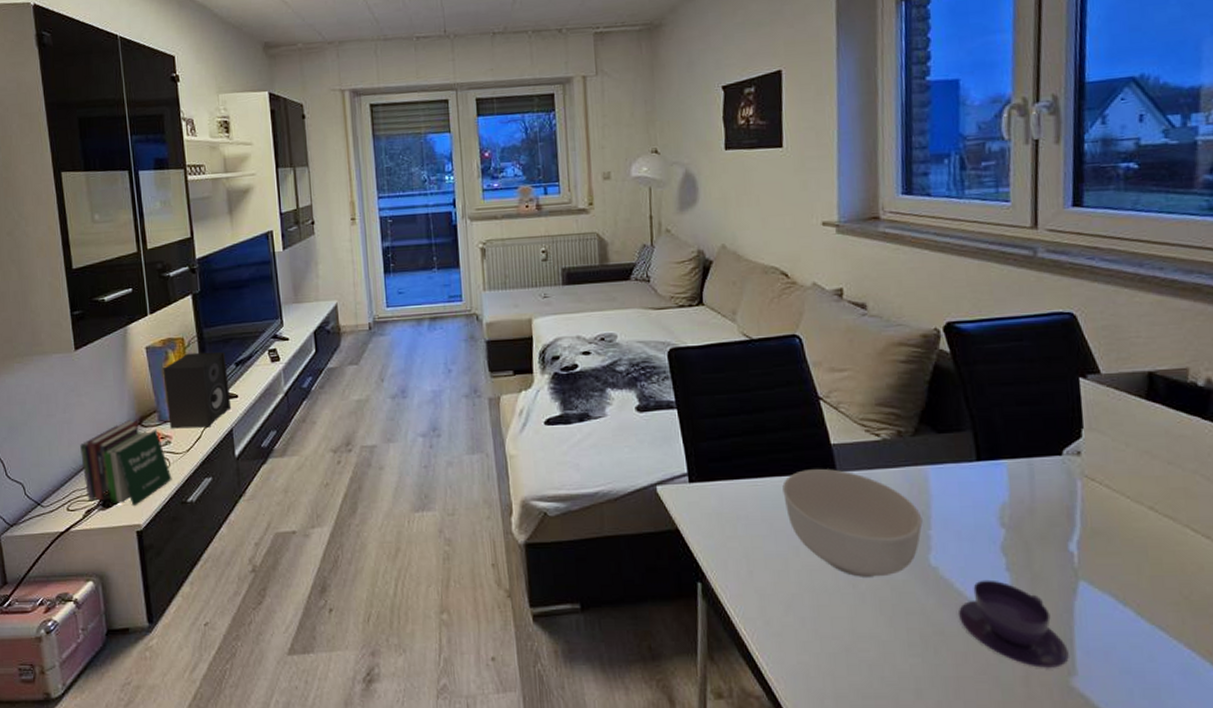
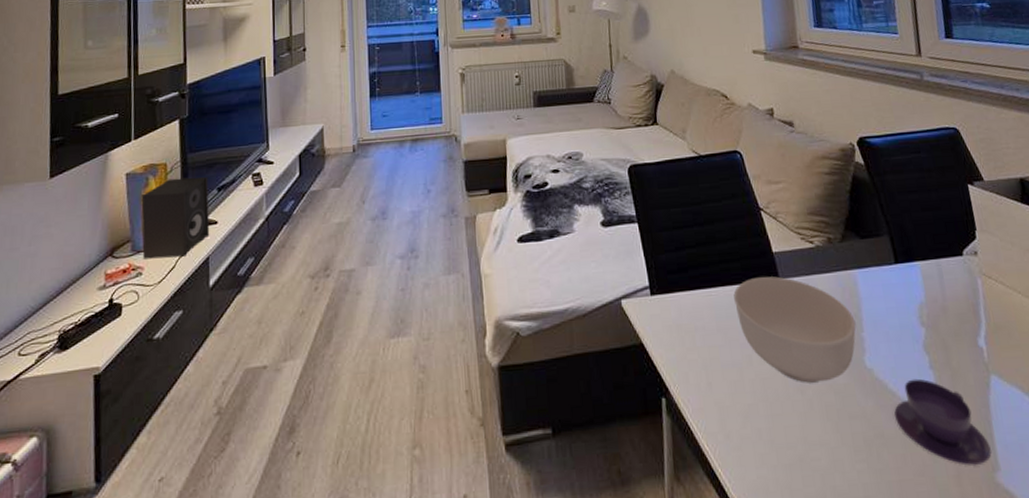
books: present [80,420,172,505] -> none [41,251,140,346]

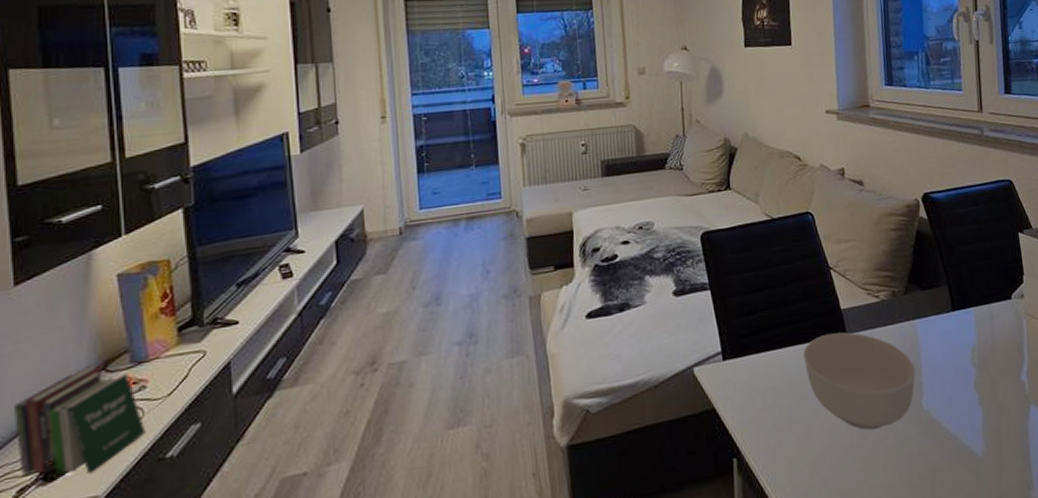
books: none [41,251,140,346] -> present [14,364,146,476]
speaker: present [141,177,210,259] -> none [139,272,230,371]
teacup: present [894,378,991,466] -> none [947,415,1028,488]

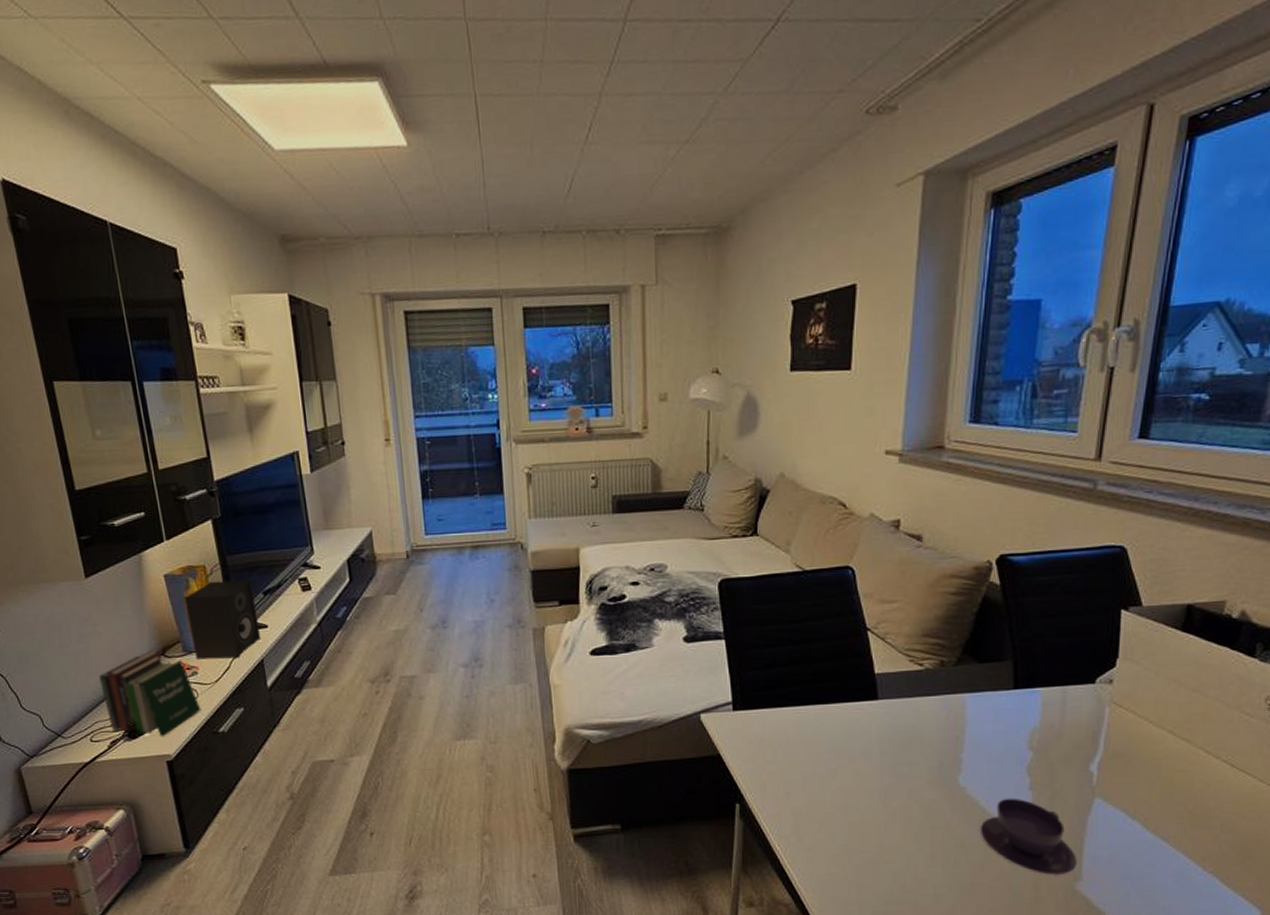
speaker: none [139,272,230,371] -> present [184,580,262,660]
bowl: present [803,332,916,430] -> none [824,697,956,797]
teacup: none [947,415,1028,488] -> present [981,798,1077,876]

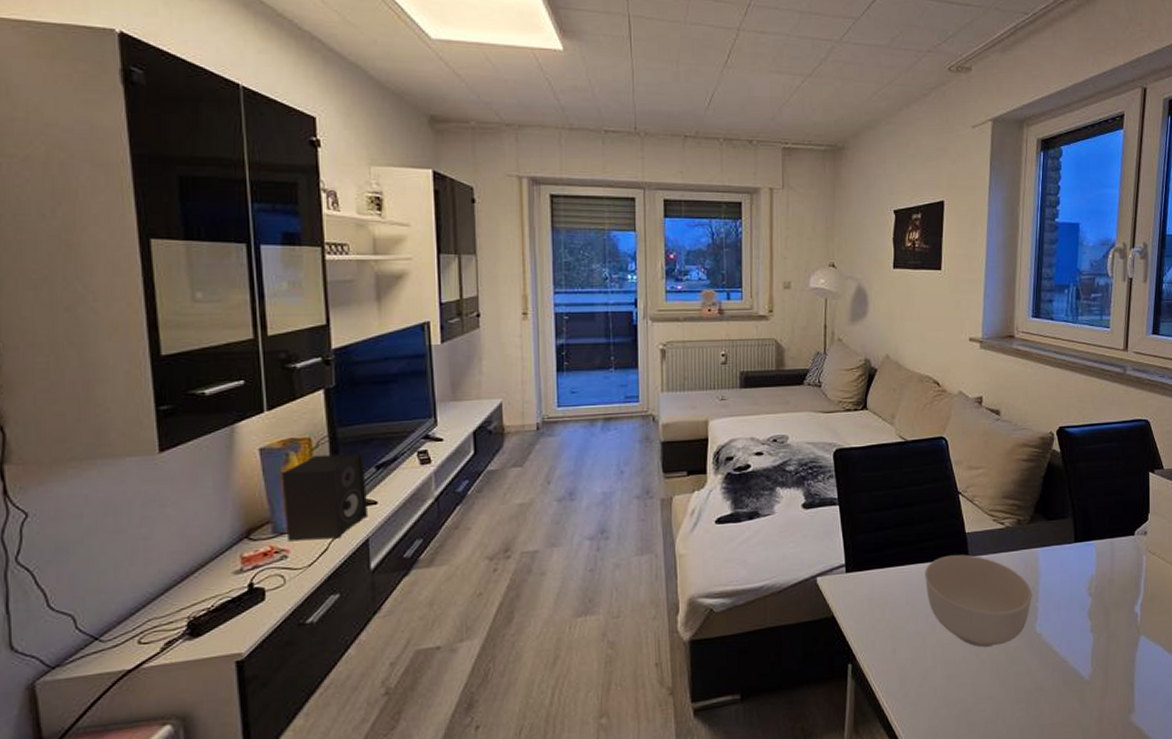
books: present [99,650,202,736] -> none [161,533,287,632]
bowl: none [824,697,956,797] -> present [925,554,1032,647]
teacup: present [981,798,1077,876] -> none [1055,640,1130,710]

